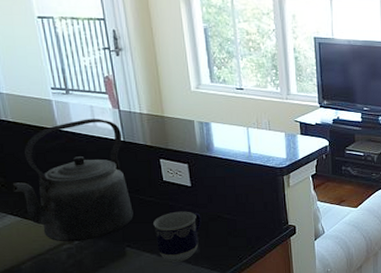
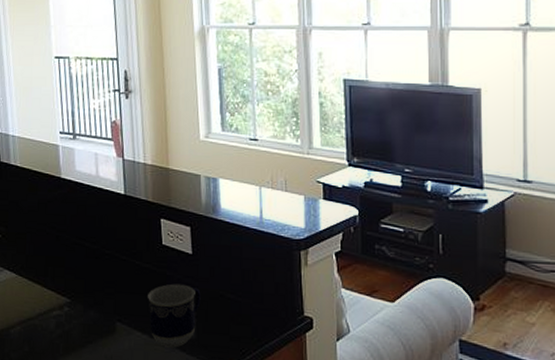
kettle: present [12,119,134,242] -> none [12,167,128,309]

